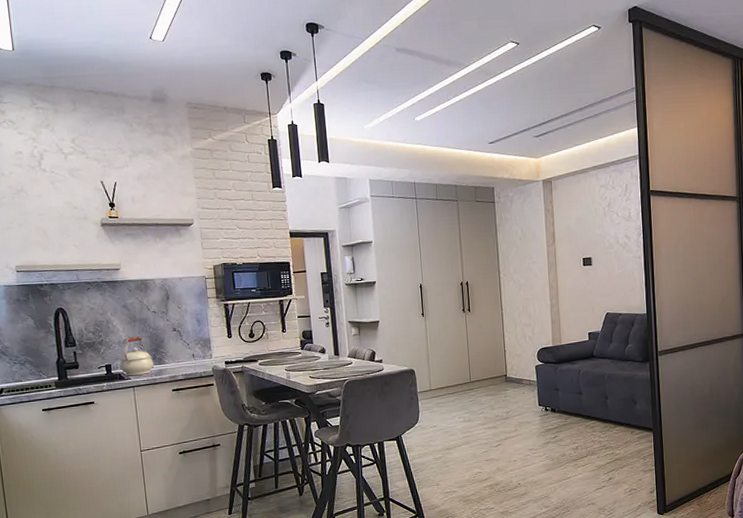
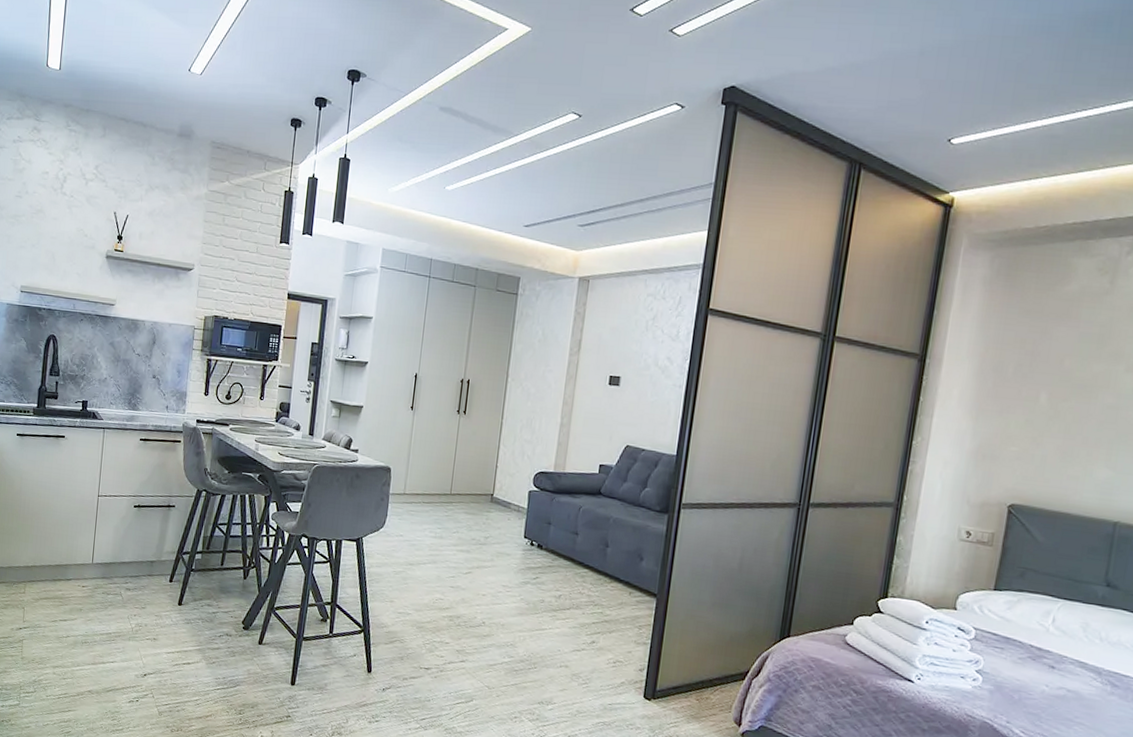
kettle: present [120,336,153,376] -> none [96,376,128,418]

